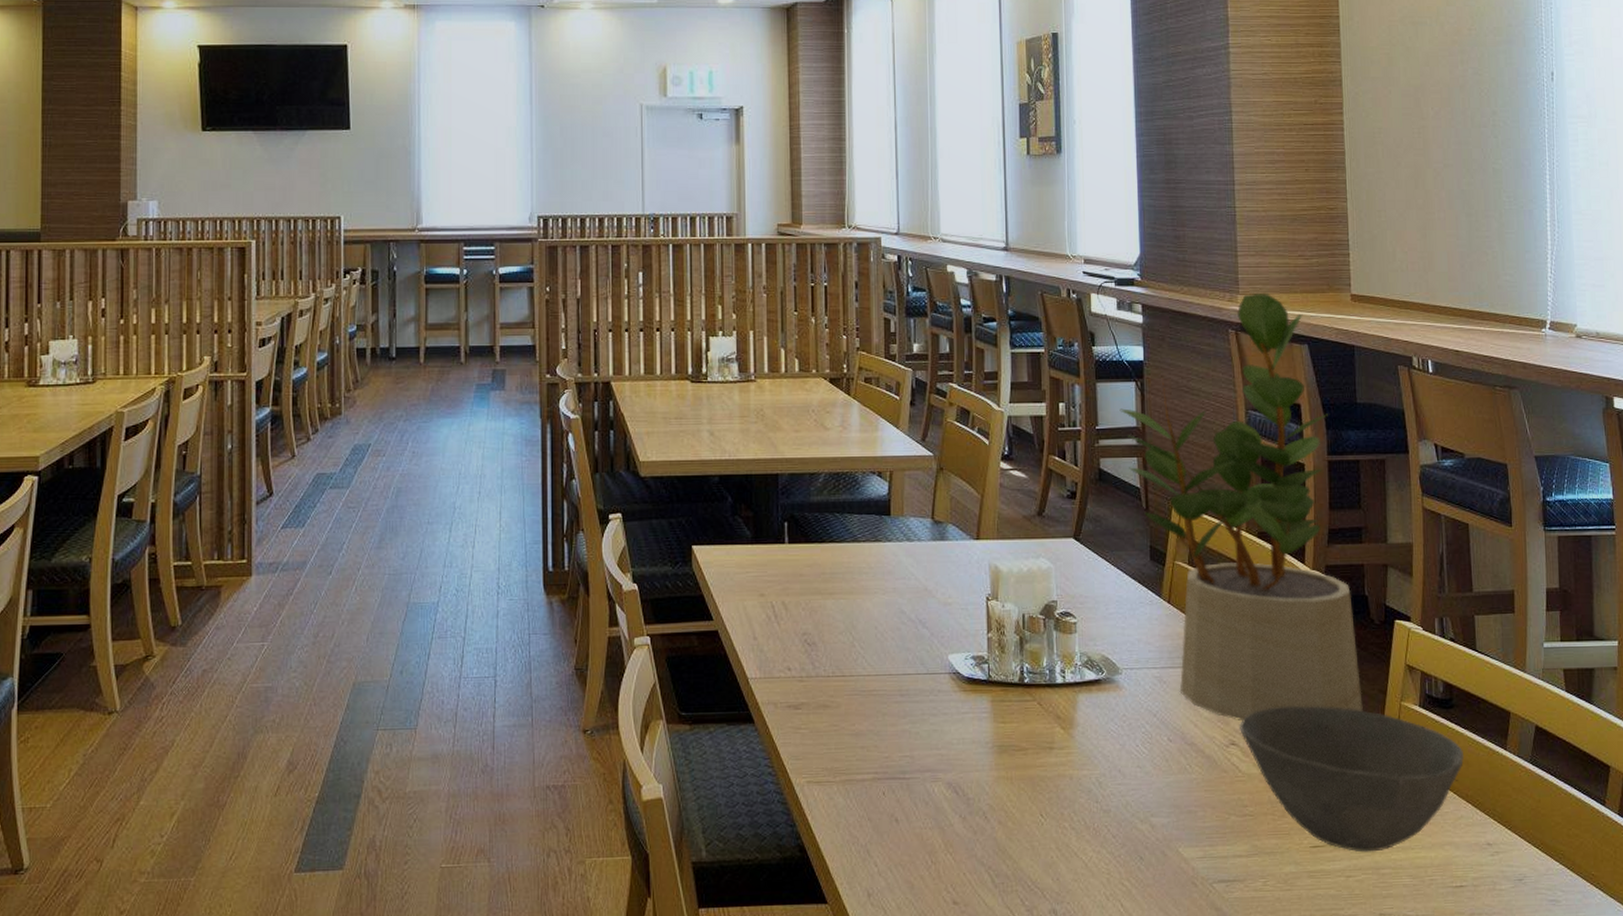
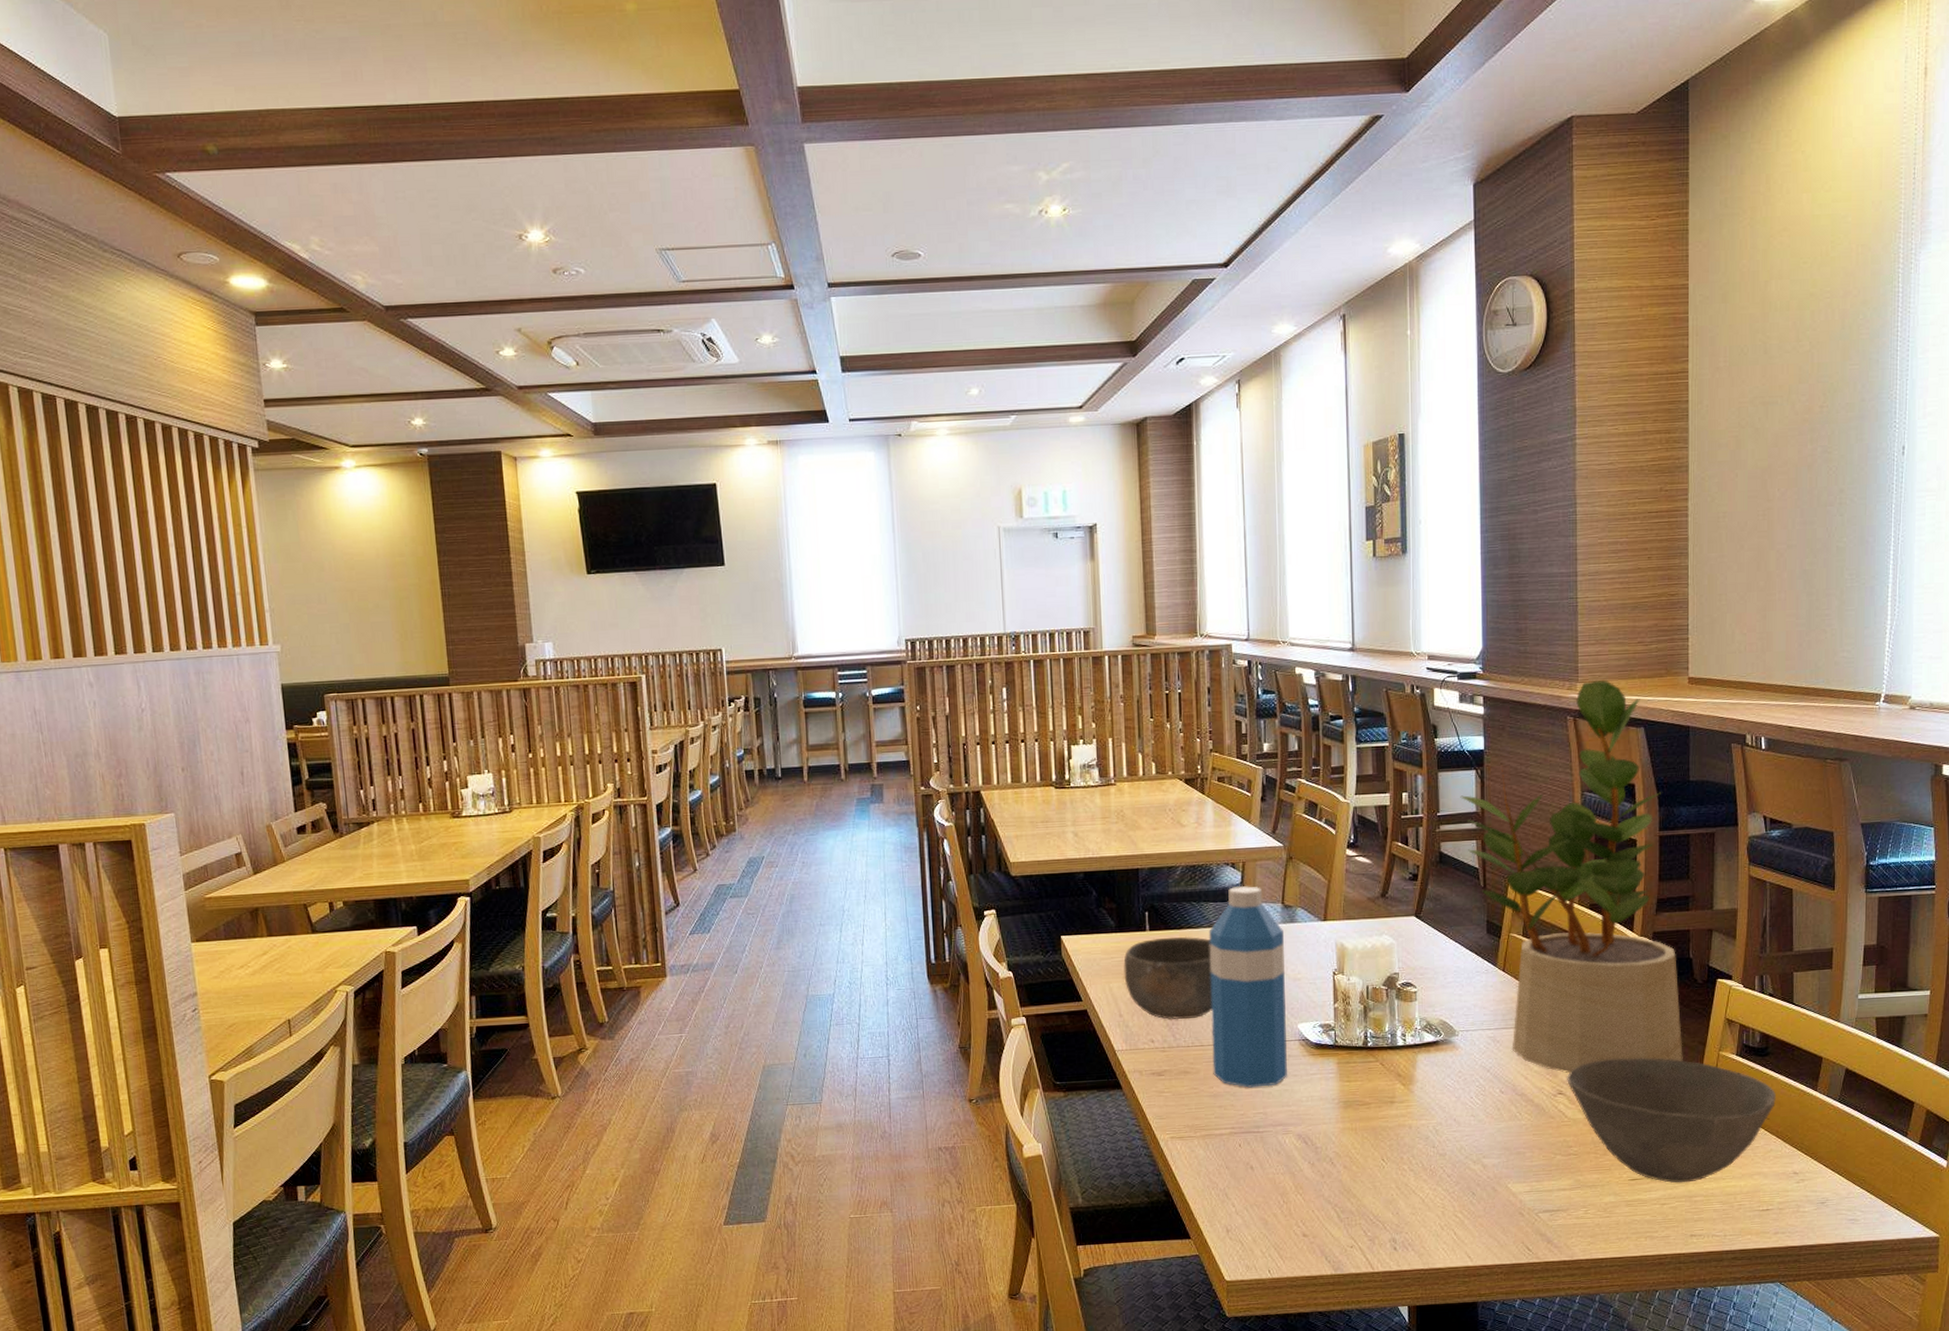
bowl: none [759,551,855,646] -> present [1123,936,1212,1020]
water bottle: none [852,497,936,727] -> present [1208,885,1287,1088]

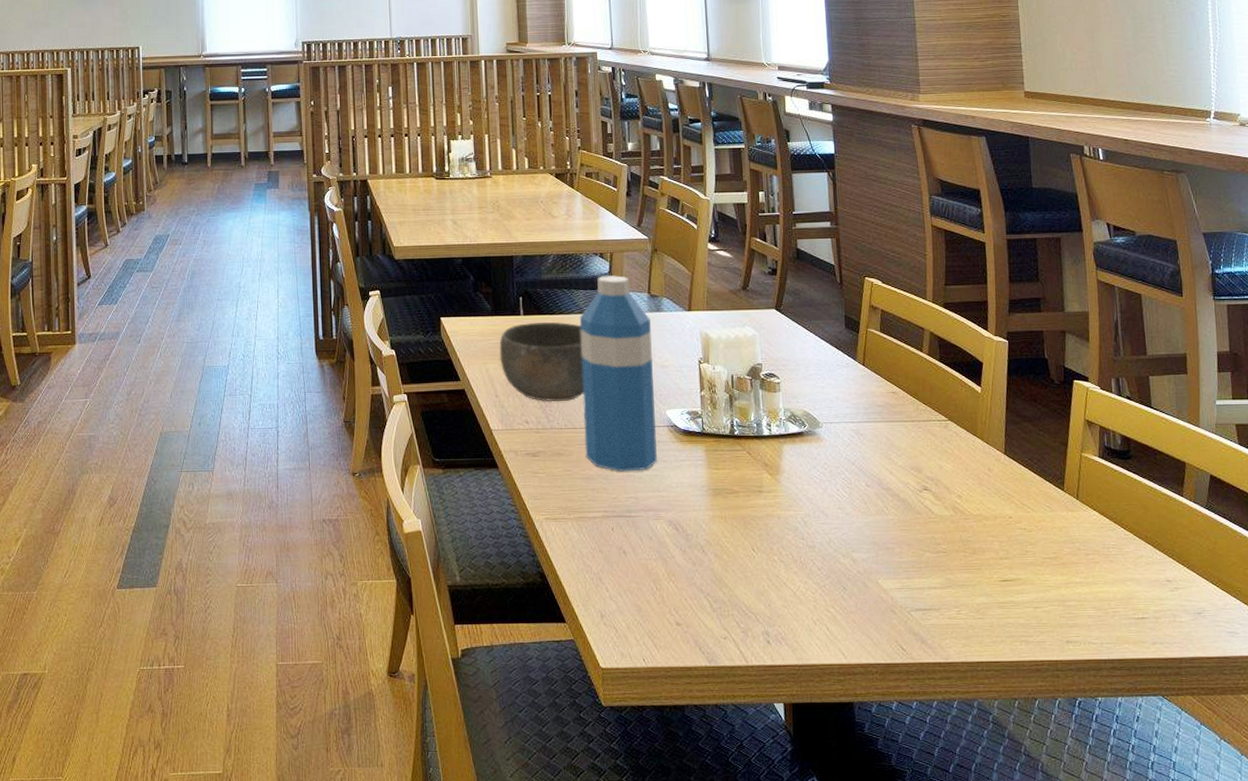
potted plant: present [1460,680,1683,1074] -> none [814,92,1046,470]
bowl: present [1567,1058,1777,1183] -> none [931,456,1143,586]

